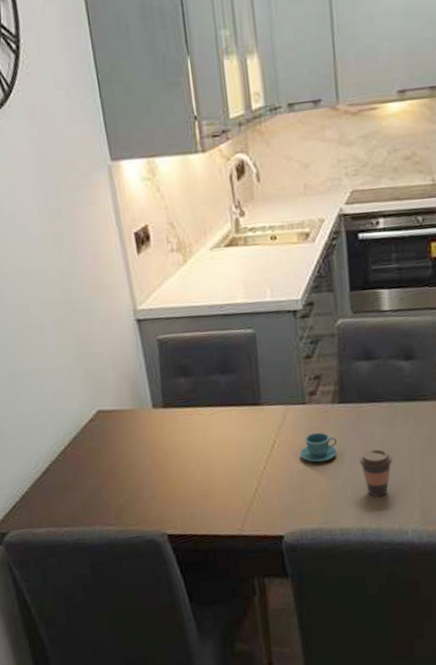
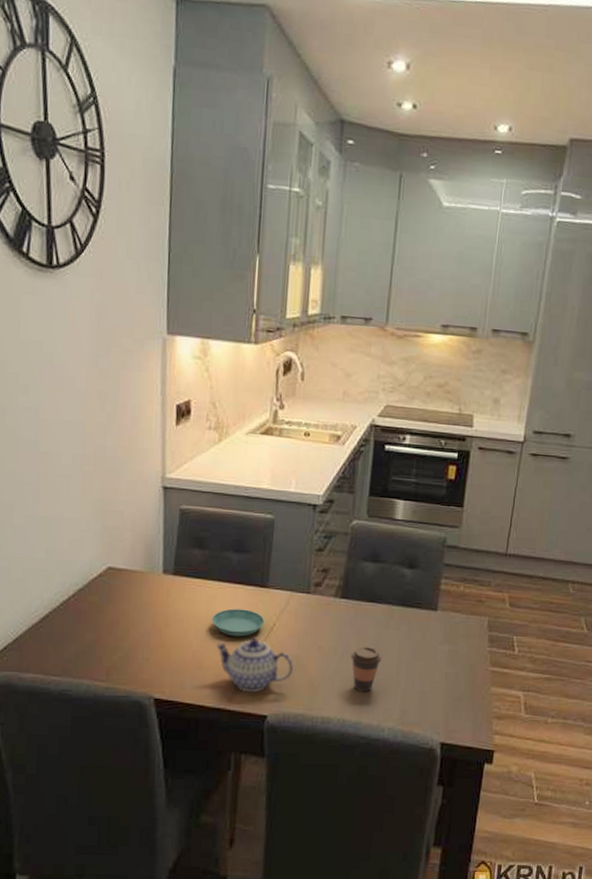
saucer: none [209,431,265,461] -> present [211,608,265,637]
teapot: none [218,458,303,515] -> present [215,638,294,693]
teacup: present [299,432,338,463] -> none [296,622,334,651]

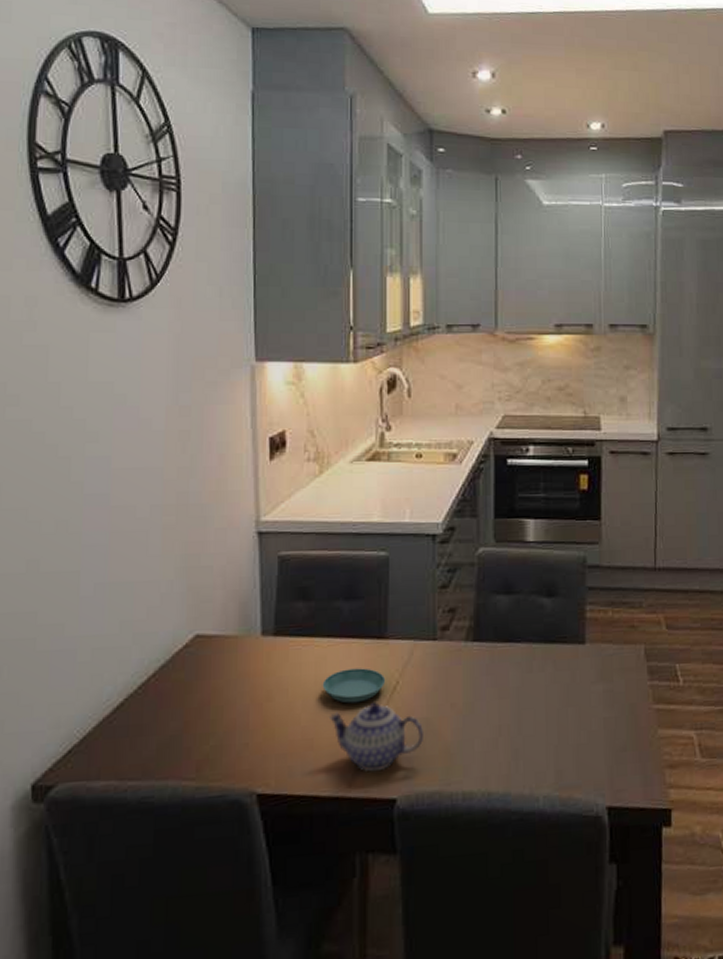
coffee cup: present [351,646,382,692] -> none [491,696,528,754]

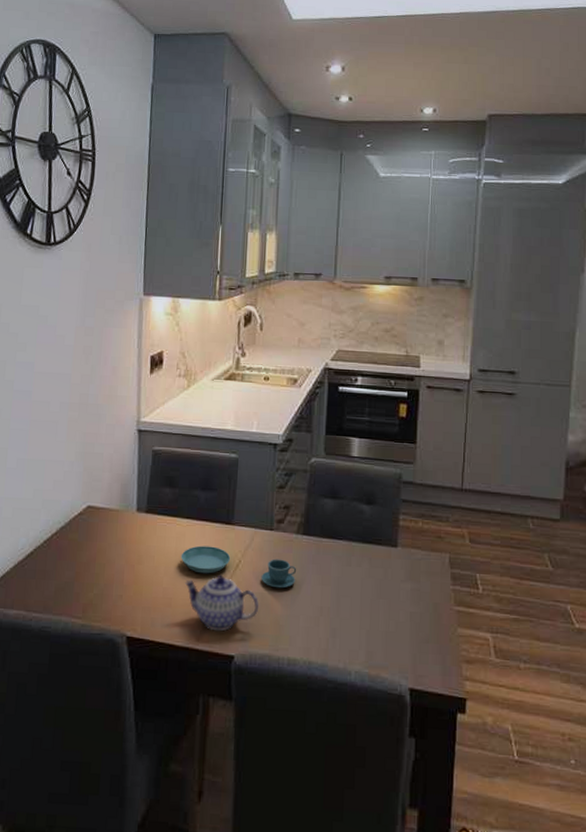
teacup: none [424,673,468,710] -> present [261,559,297,589]

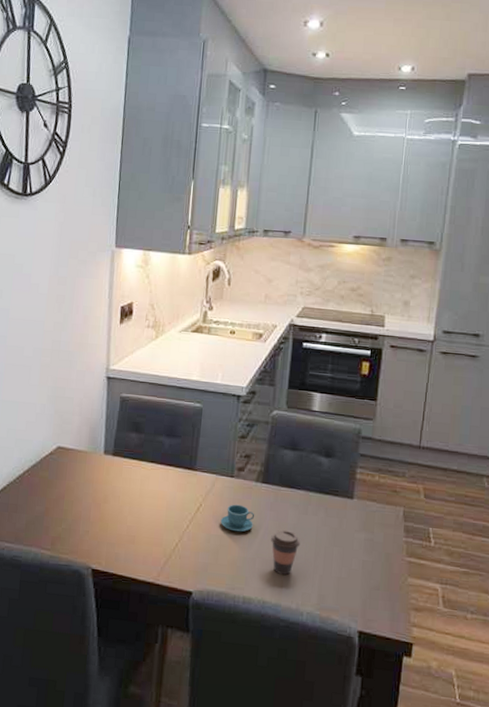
saucer: present [181,545,231,574] -> none [144,488,192,516]
teapot: present [184,575,260,632] -> none [147,516,218,569]
coffee cup: none [314,583,346,632] -> present [271,529,301,575]

